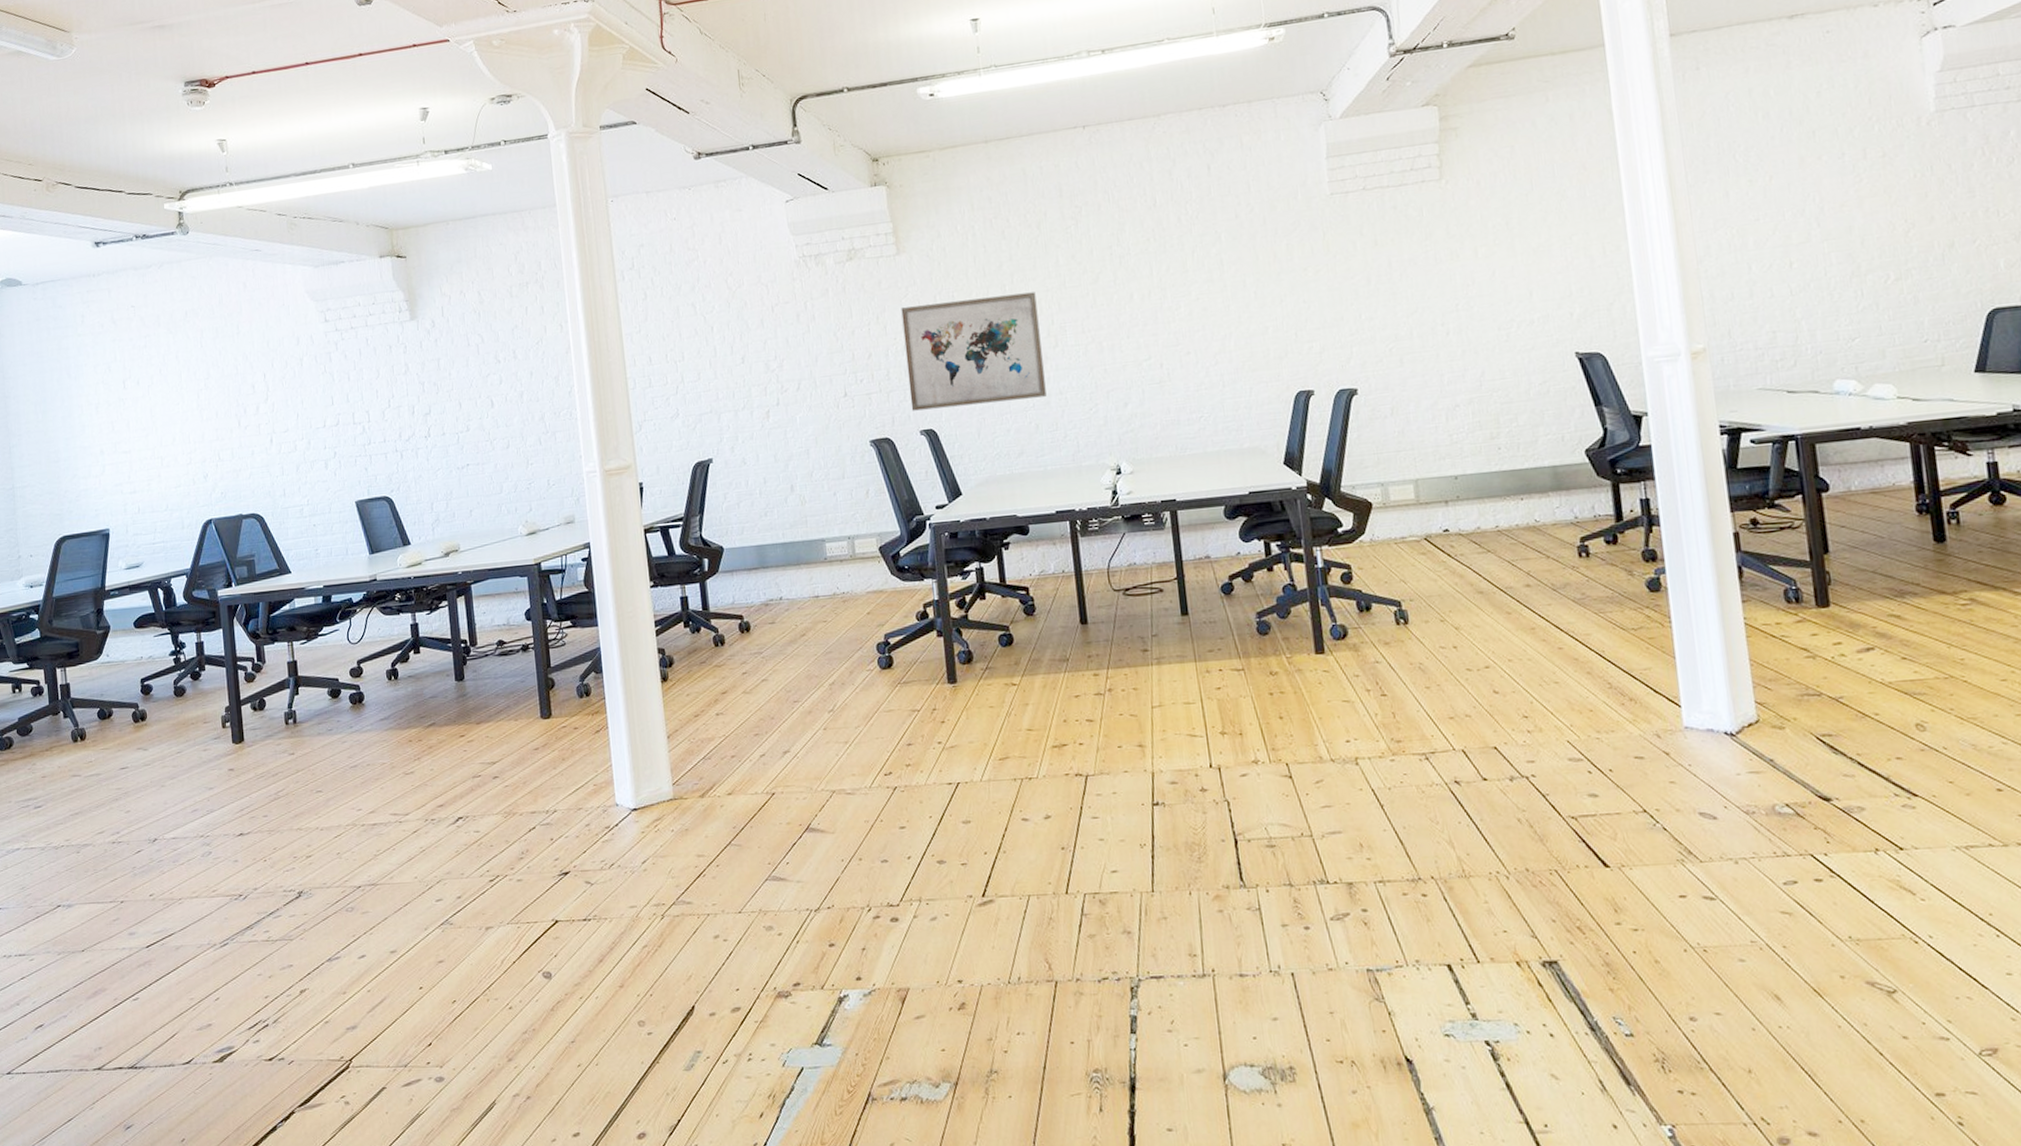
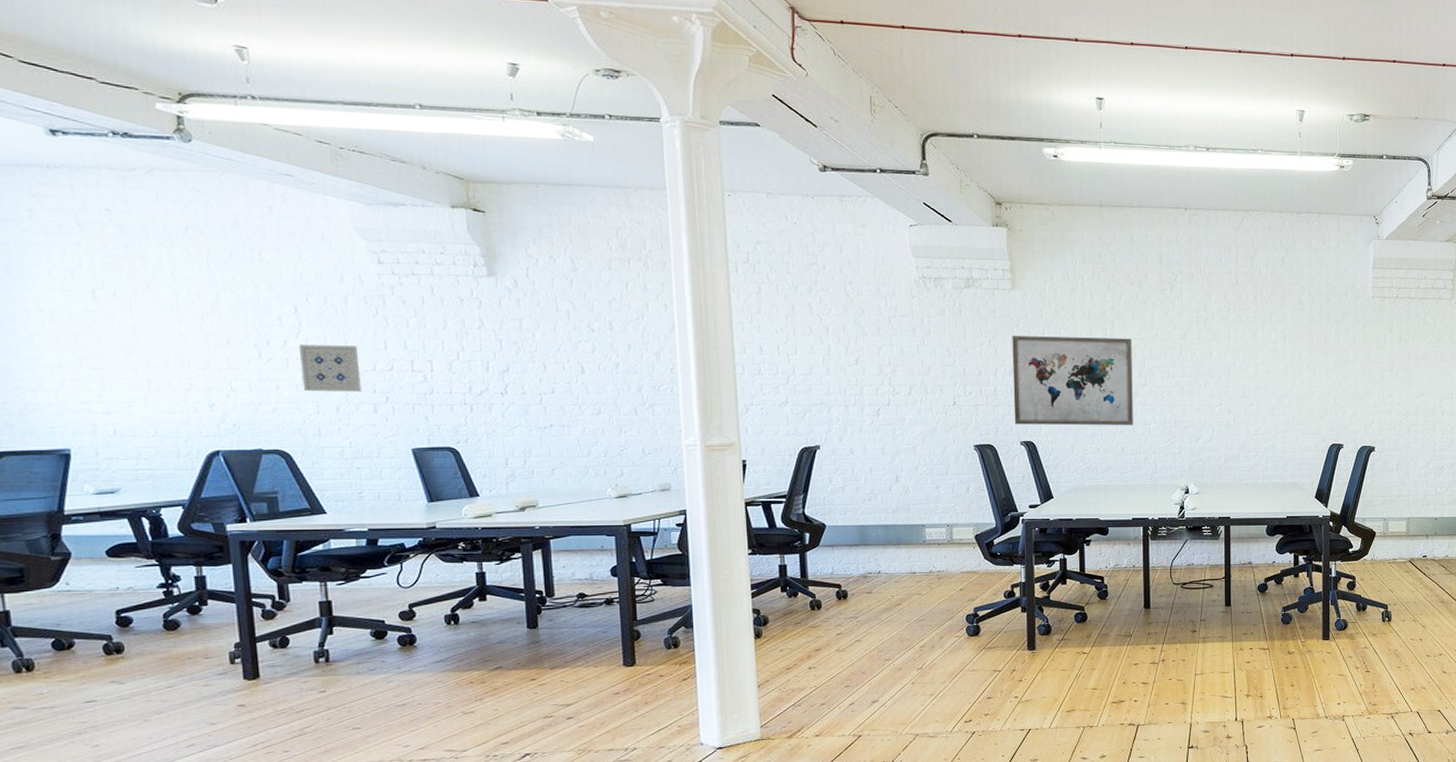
wall art: none [268,405,315,455] -> present [299,345,362,393]

